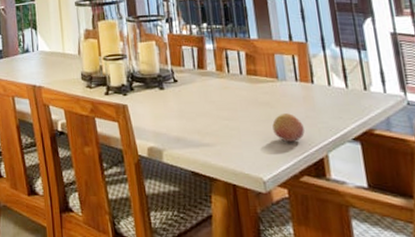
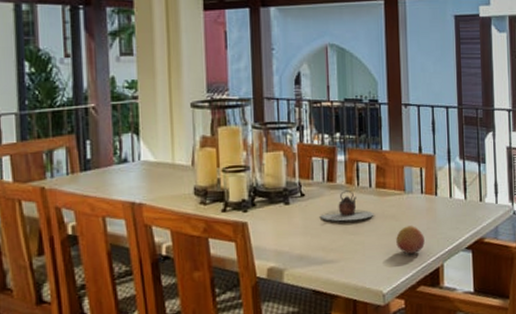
teapot: none [193,77,247,107] -> present [319,190,374,221]

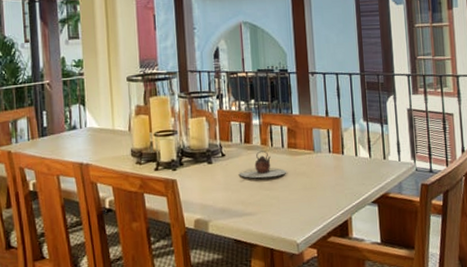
fruit: present [396,226,425,254] -> none [307,182,334,207]

